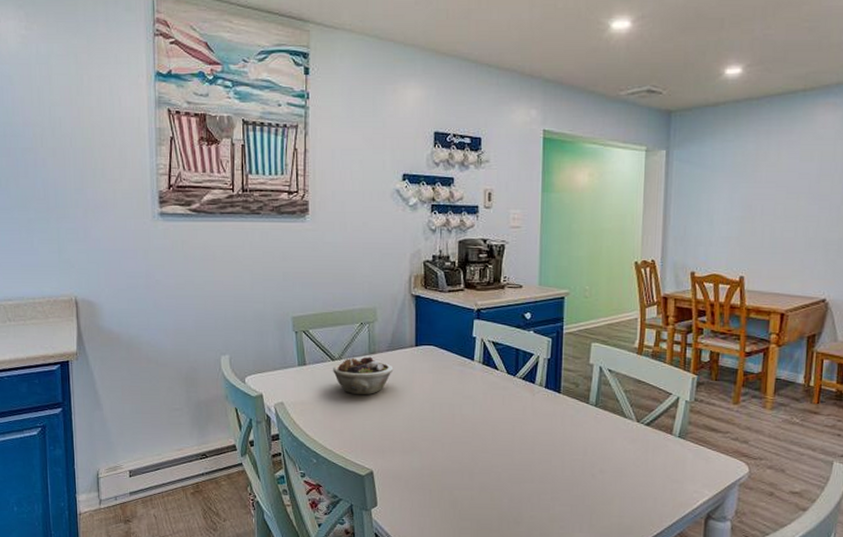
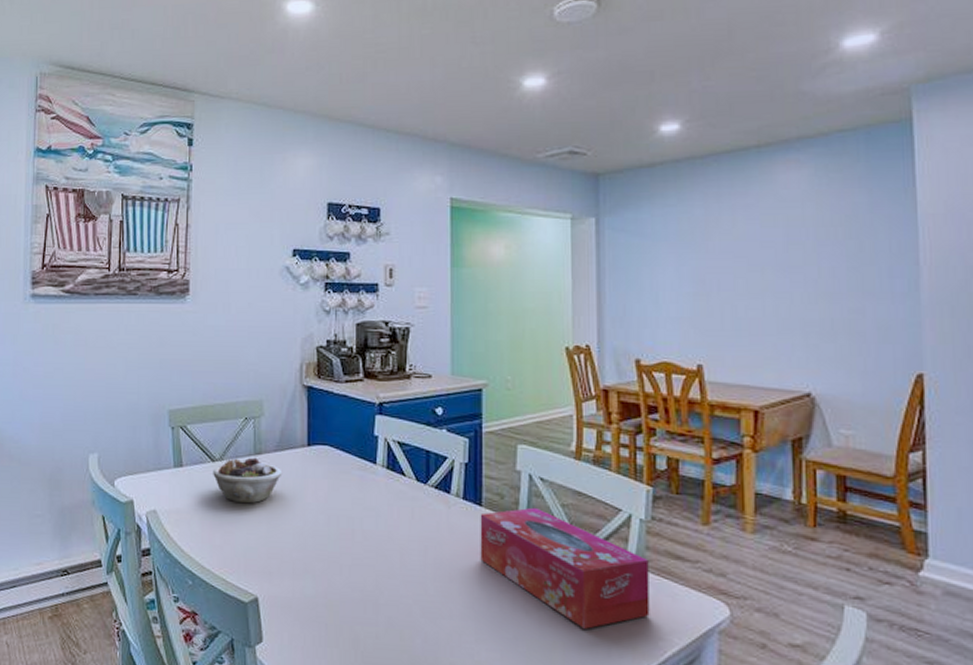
tissue box: none [557,393,690,486] -> present [480,507,650,629]

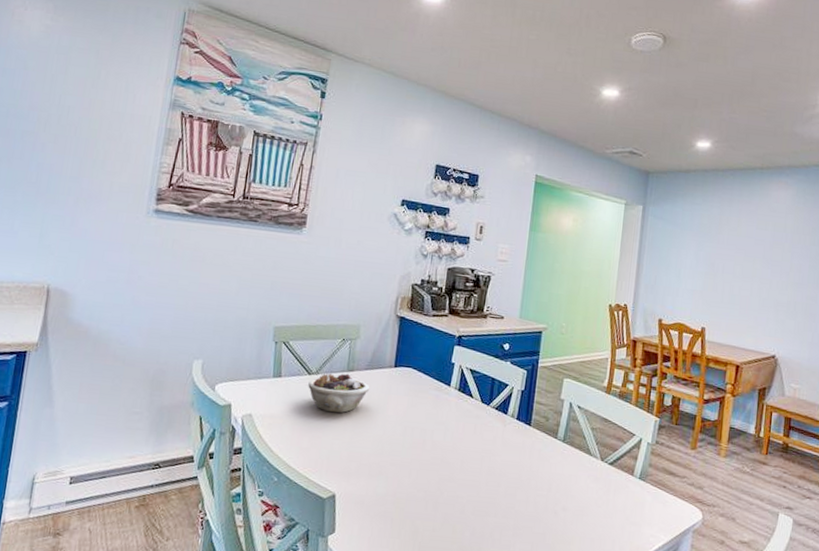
tissue box: present [480,507,650,629] -> none [524,429,650,527]

